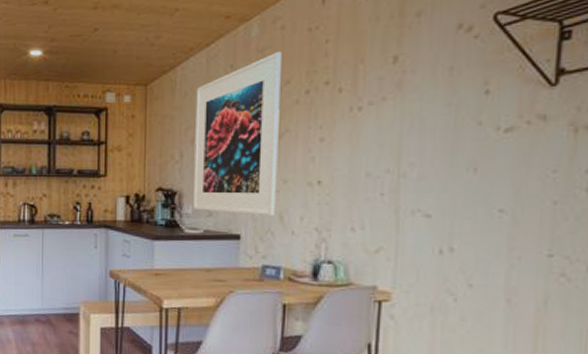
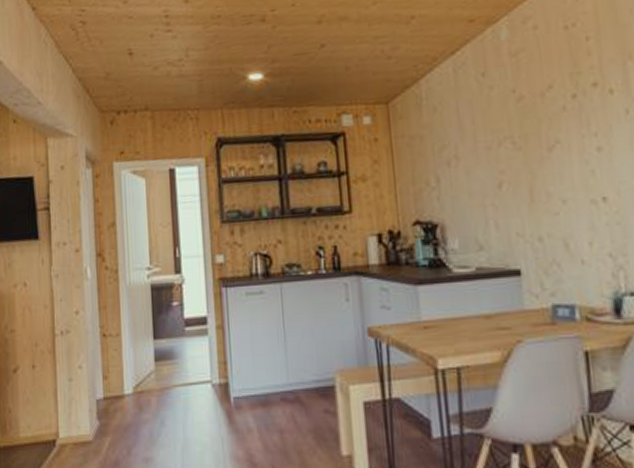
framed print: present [193,52,282,216] -> none [446,54,558,245]

